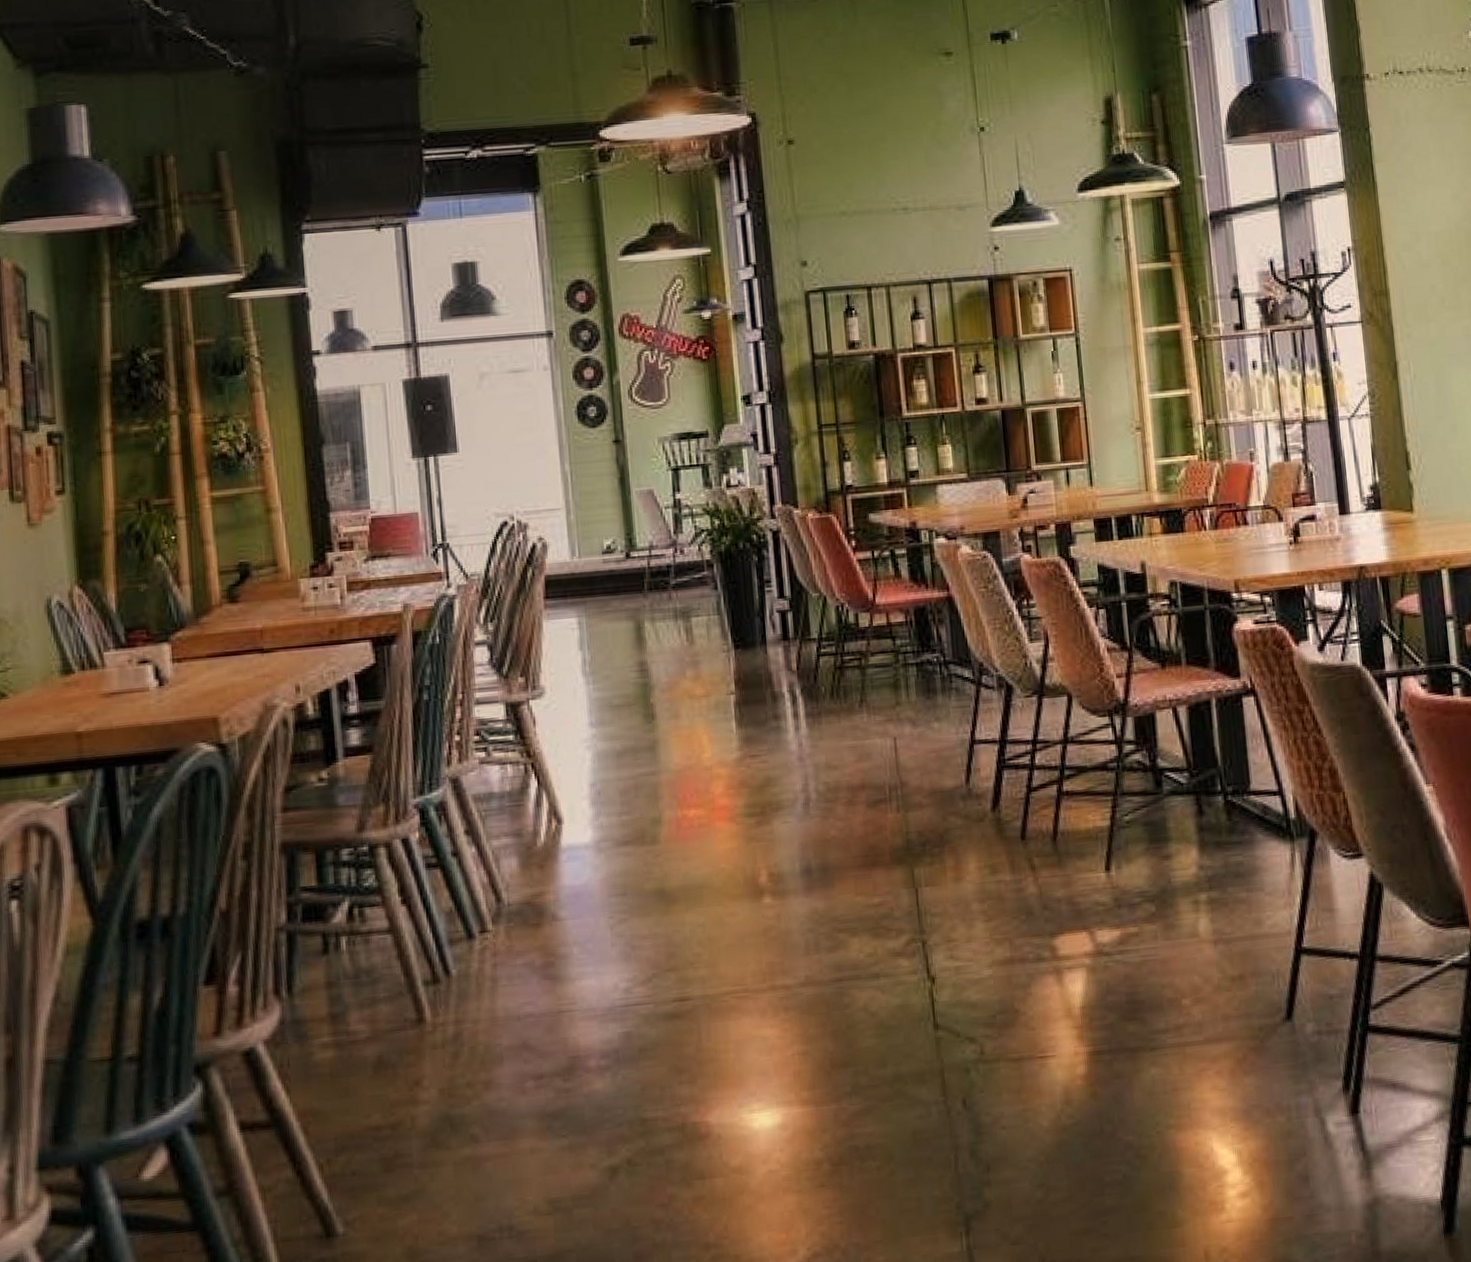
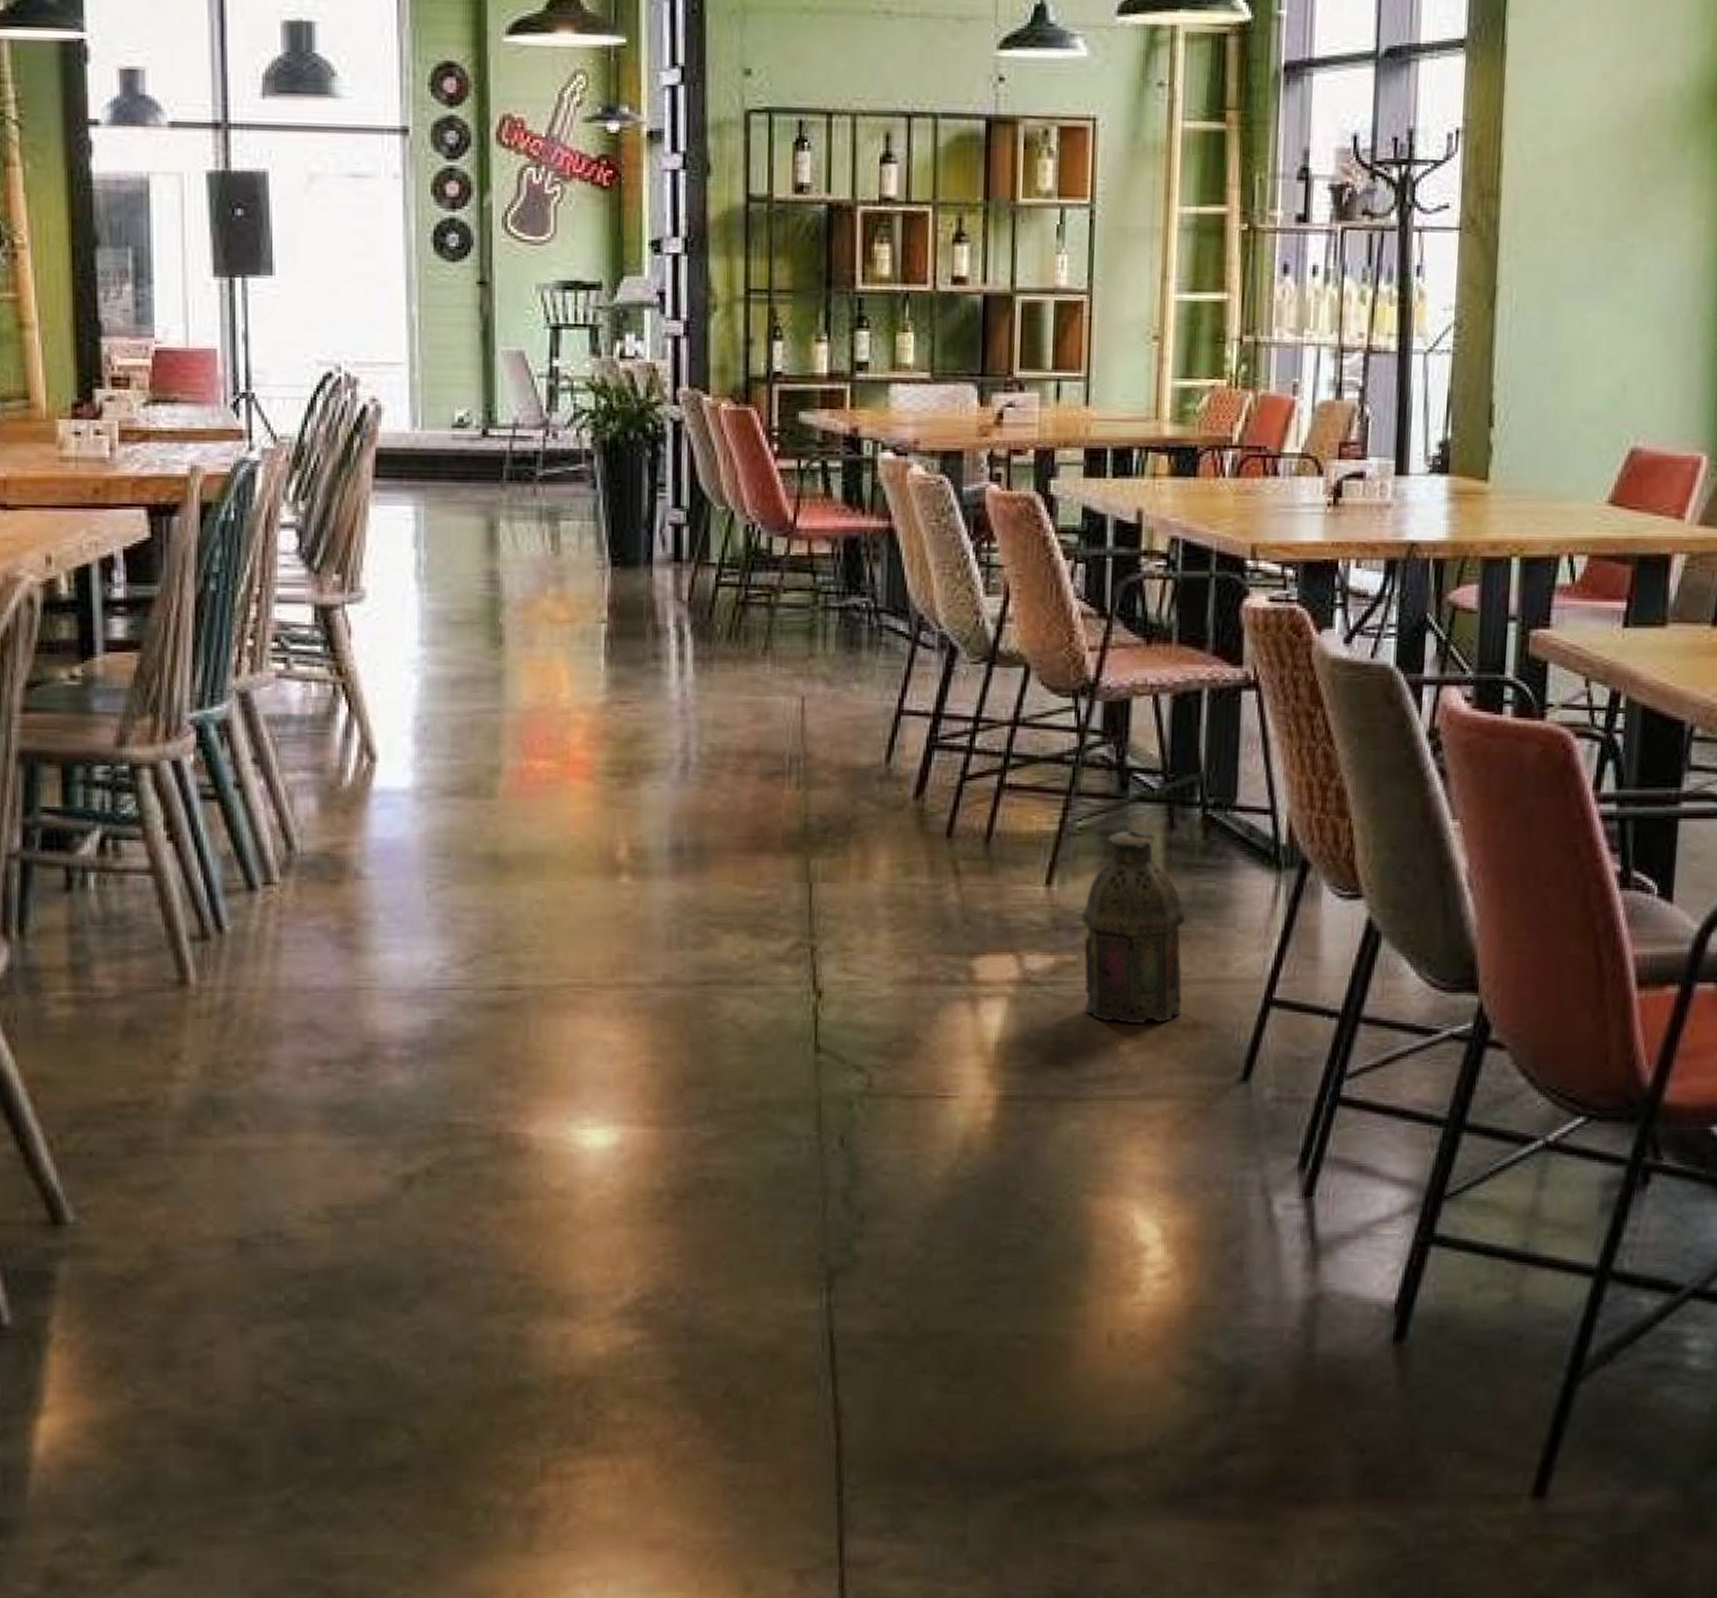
lantern: none [1137,817,1229,980] -> present [1081,827,1186,1024]

